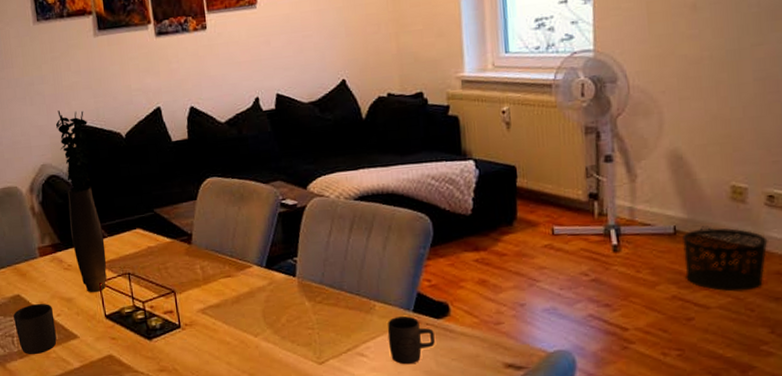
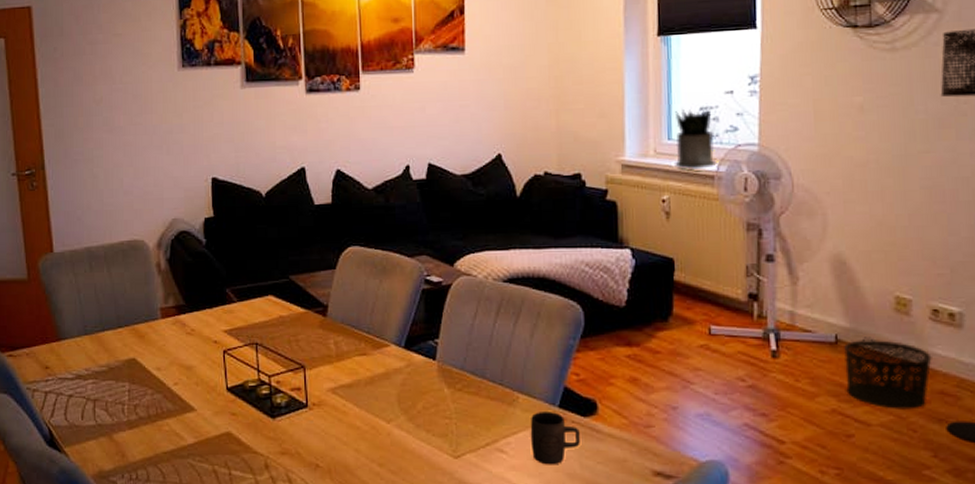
mug: present [13,303,57,355] -> none [126,369,171,427]
vase: present [55,110,107,293] -> none [191,162,234,362]
planter: none [510,19,554,81] -> present [673,108,717,170]

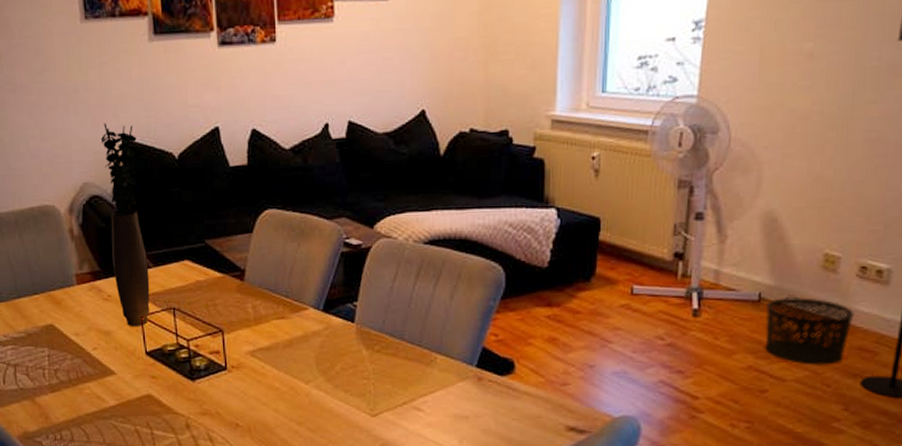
vase: none [191,162,234,362] -> present [100,123,150,327]
mug: present [530,412,580,465] -> none [447,372,496,422]
planter: present [673,108,717,170] -> none [606,57,652,124]

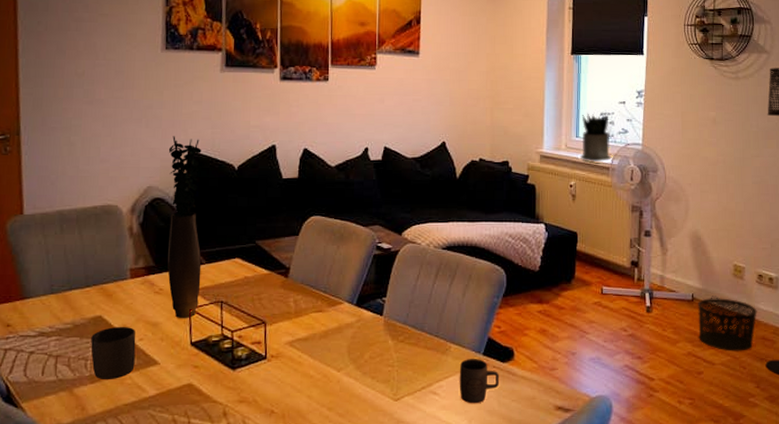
mug: none [45,334,92,390] -> present [91,326,136,381]
mug: none [447,372,496,422] -> present [459,359,499,404]
planter: none [606,57,652,124] -> present [579,113,612,162]

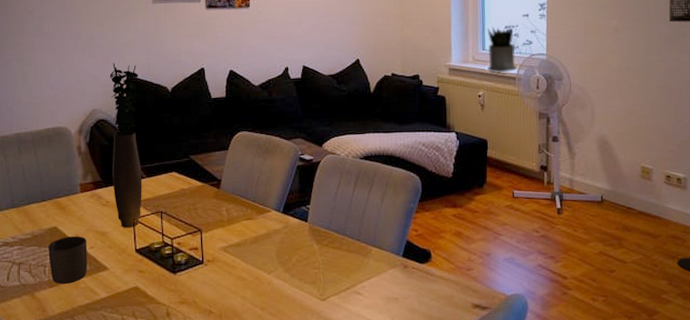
mug: present [459,359,499,404] -> none [380,261,418,303]
basket: present [698,296,757,352] -> none [607,197,667,250]

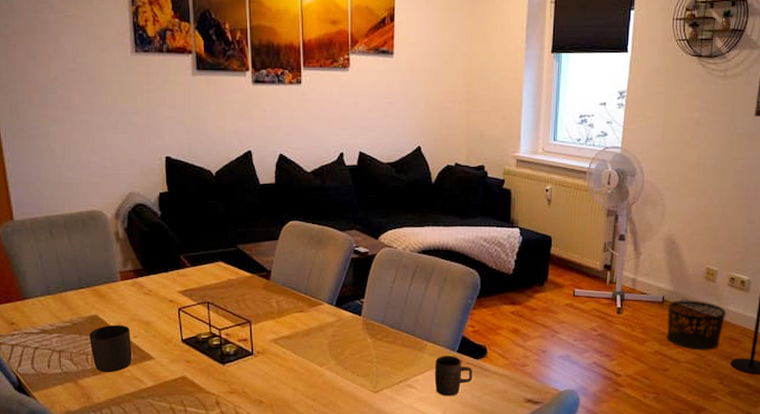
vase: present [109,63,142,229] -> none [146,142,187,318]
mug: none [380,261,418,303] -> present [434,356,472,396]
planter: present [486,26,518,72] -> none [556,115,589,166]
basket: none [607,197,667,250] -> present [666,298,727,350]

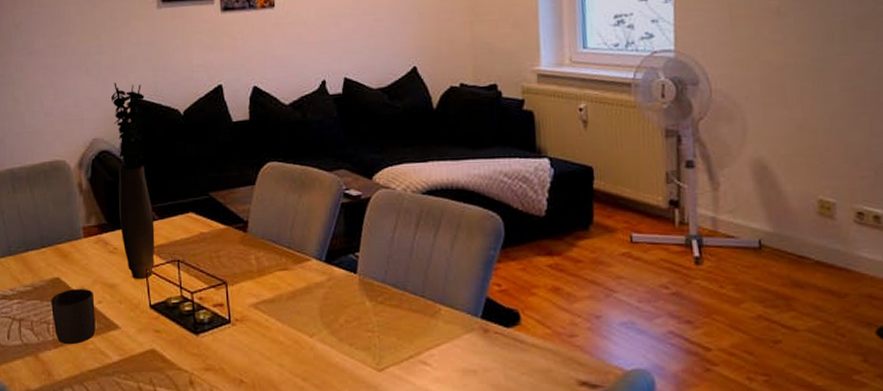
vase: none [146,142,187,318] -> present [110,83,155,280]
mug: present [434,356,472,396] -> none [453,323,504,377]
basket: present [666,298,727,350] -> none [768,241,859,314]

